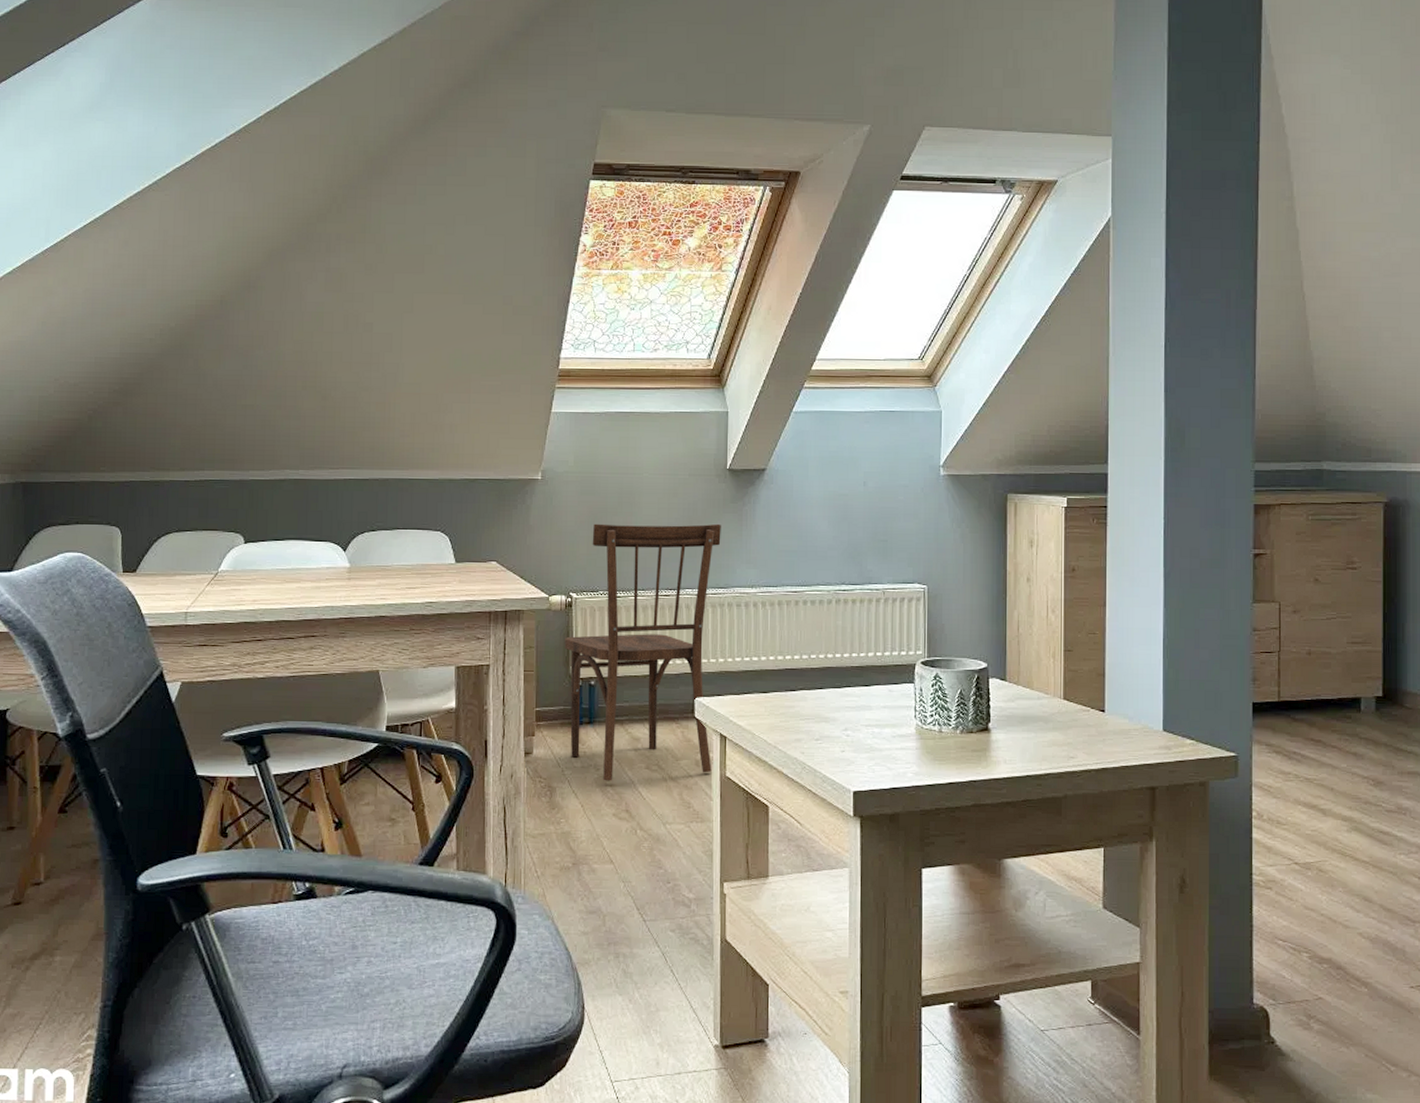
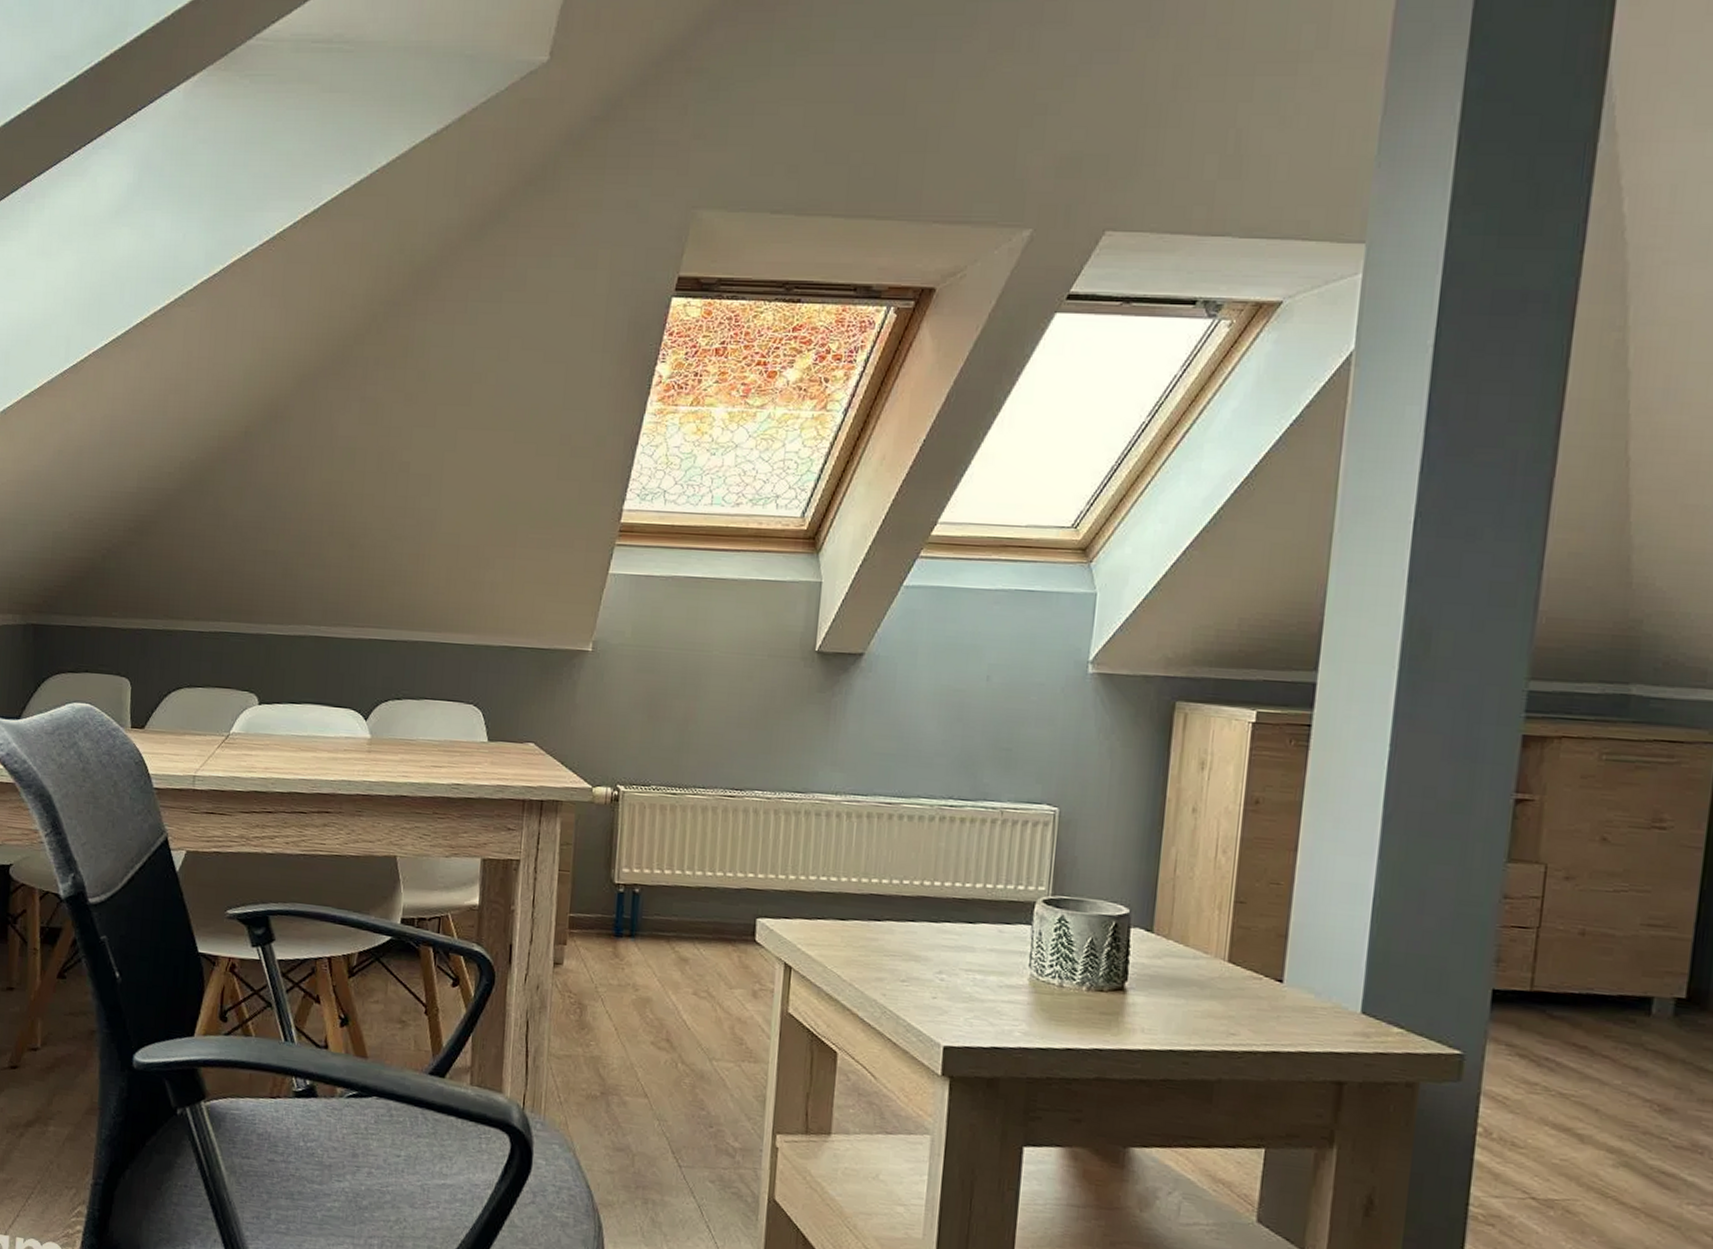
dining chair: present [564,523,721,781] -> none [606,706,804,1007]

